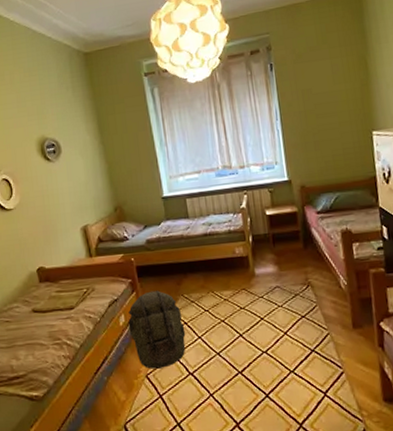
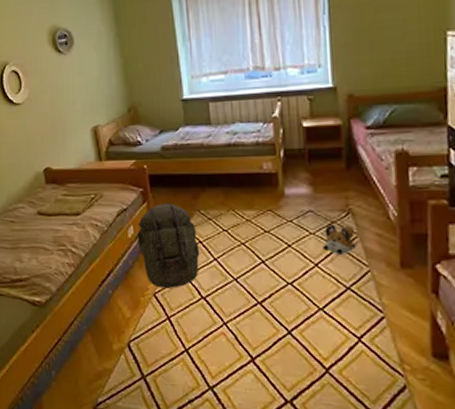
plush toy: none [289,296,317,322] -> present [322,224,357,254]

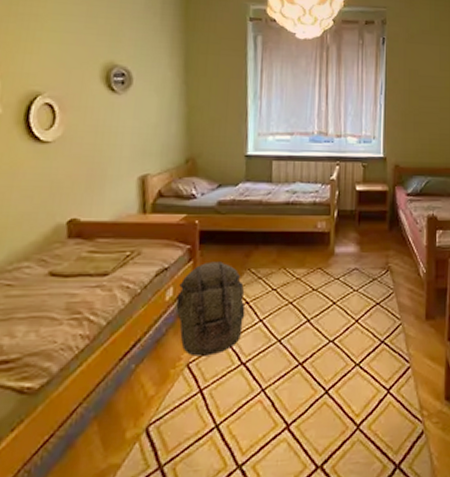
plush toy: present [322,224,357,254] -> none [363,281,392,310]

